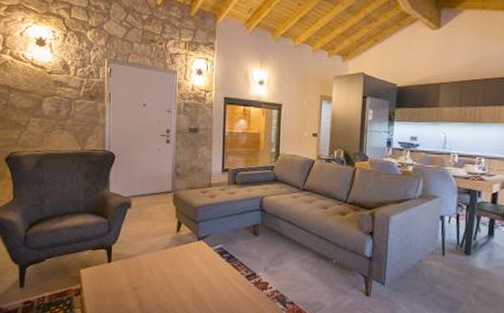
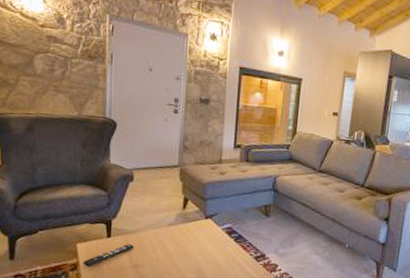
remote control: none [86,267,132,292] -> present [83,243,134,268]

